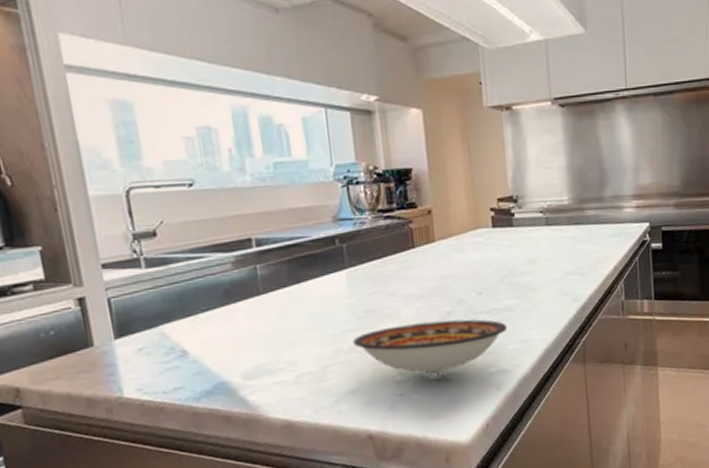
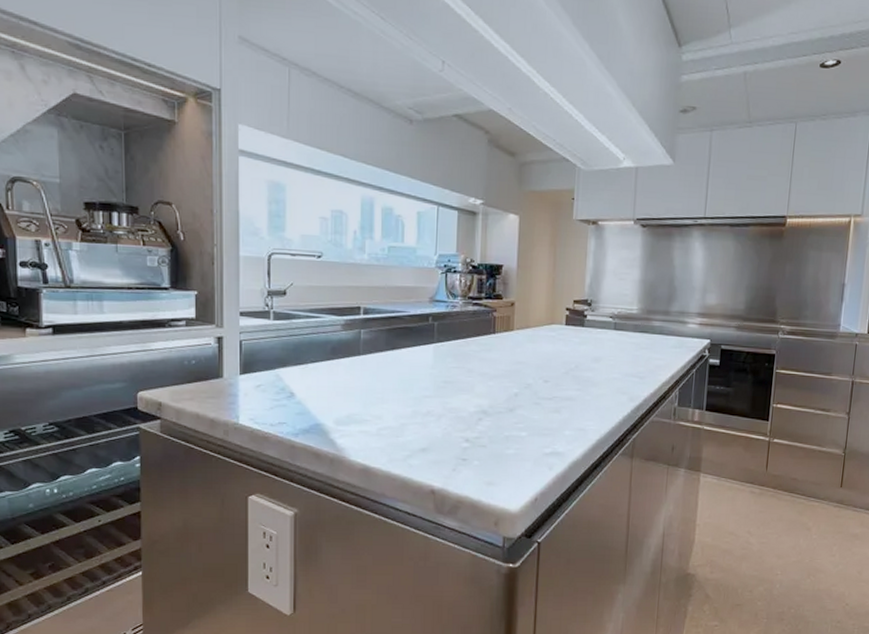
bowl: present [353,319,508,377] -> none [430,399,567,448]

